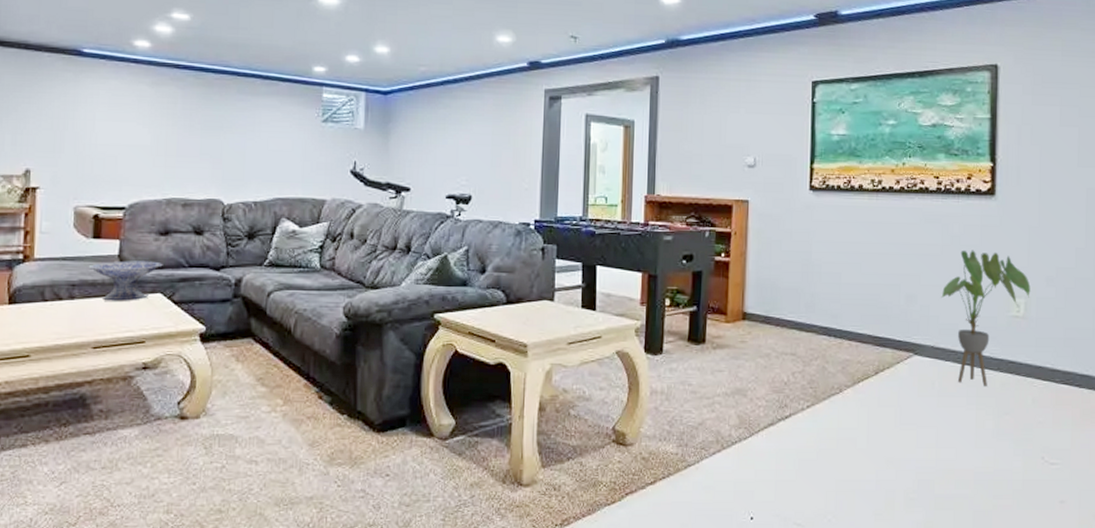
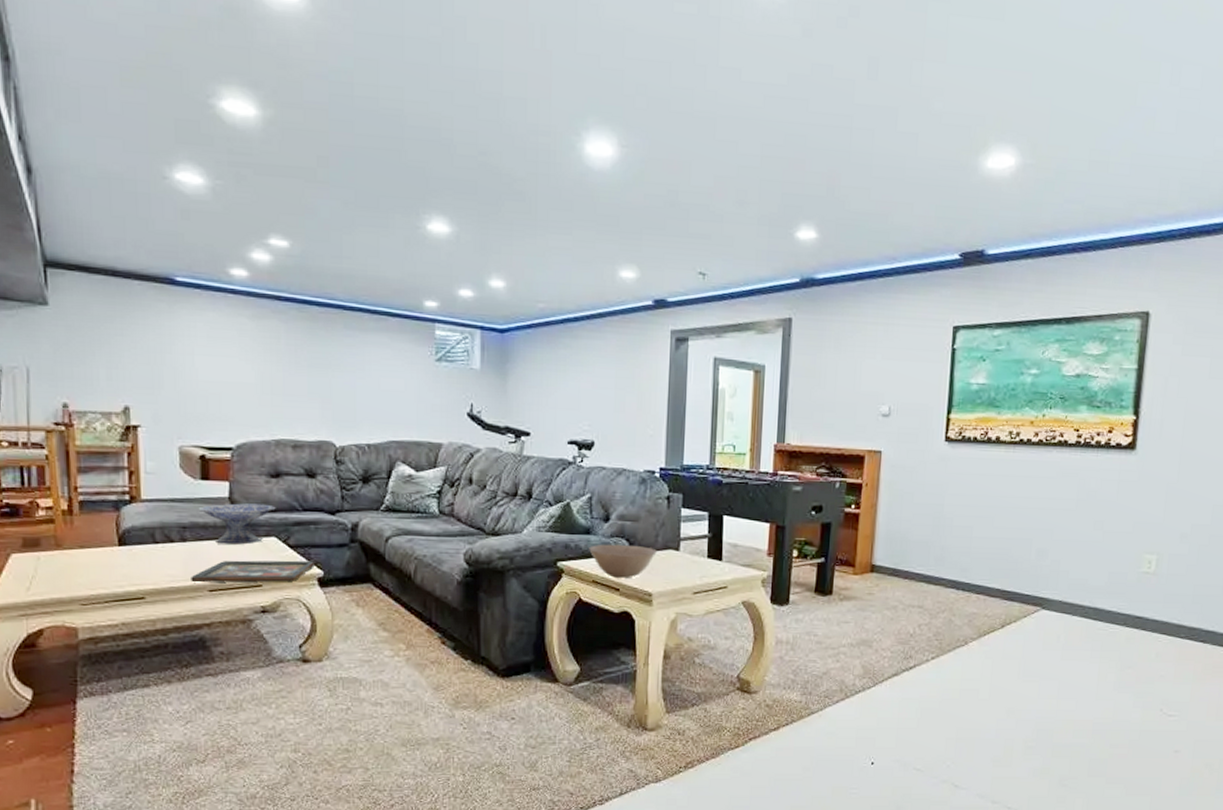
decorative tray: none [76,316,197,340] -> present [191,560,314,583]
bowl: none [465,295,532,331] -> present [589,544,657,579]
house plant: present [941,250,1031,386] -> none [1072,505,1164,641]

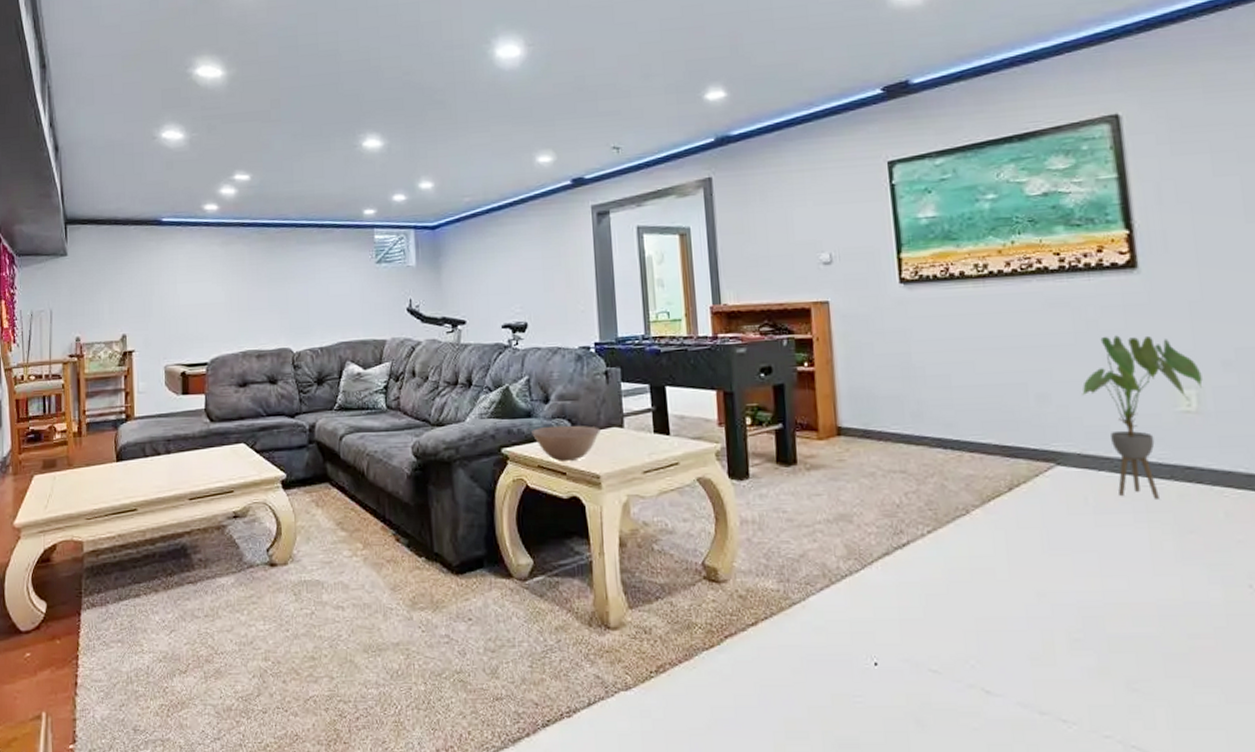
decorative tray: present [191,560,314,583] -> none [174,464,278,492]
decorative bowl: present [198,503,276,546] -> none [180,412,244,455]
house plant: none [1072,505,1164,641] -> present [1082,335,1203,499]

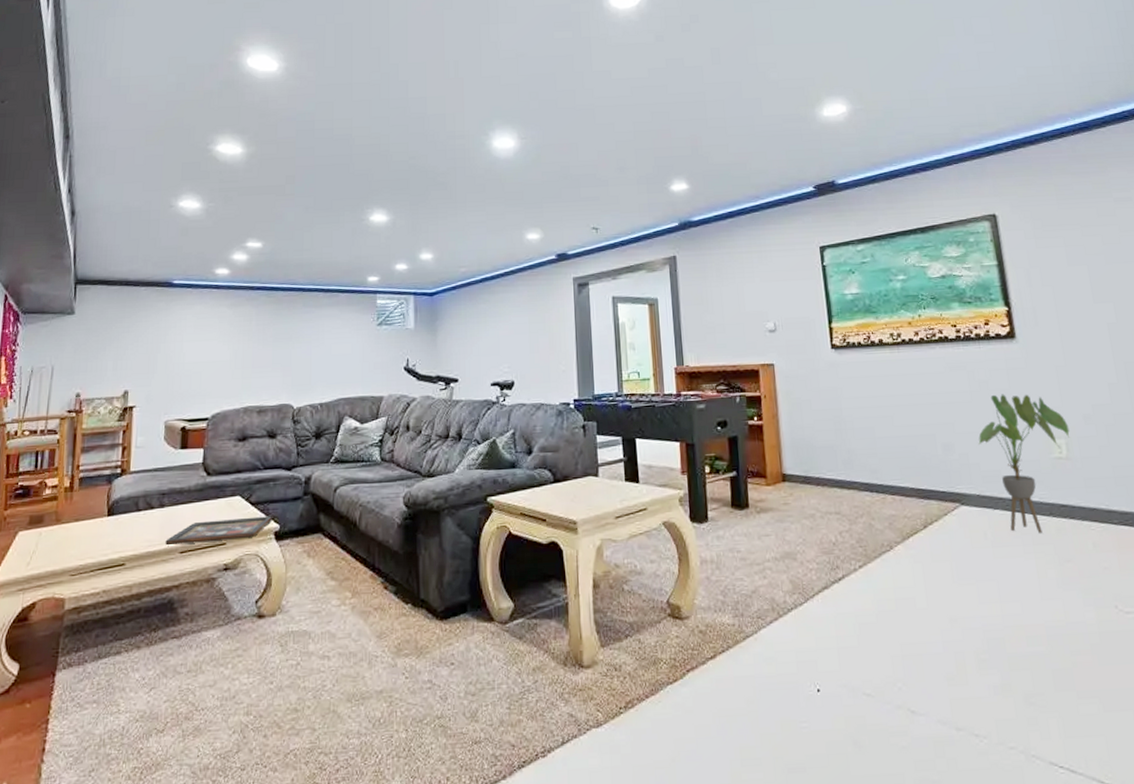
decorative tray: none [174,464,278,492] -> present [165,516,272,546]
bowl: present [531,425,600,463] -> none [515,475,578,510]

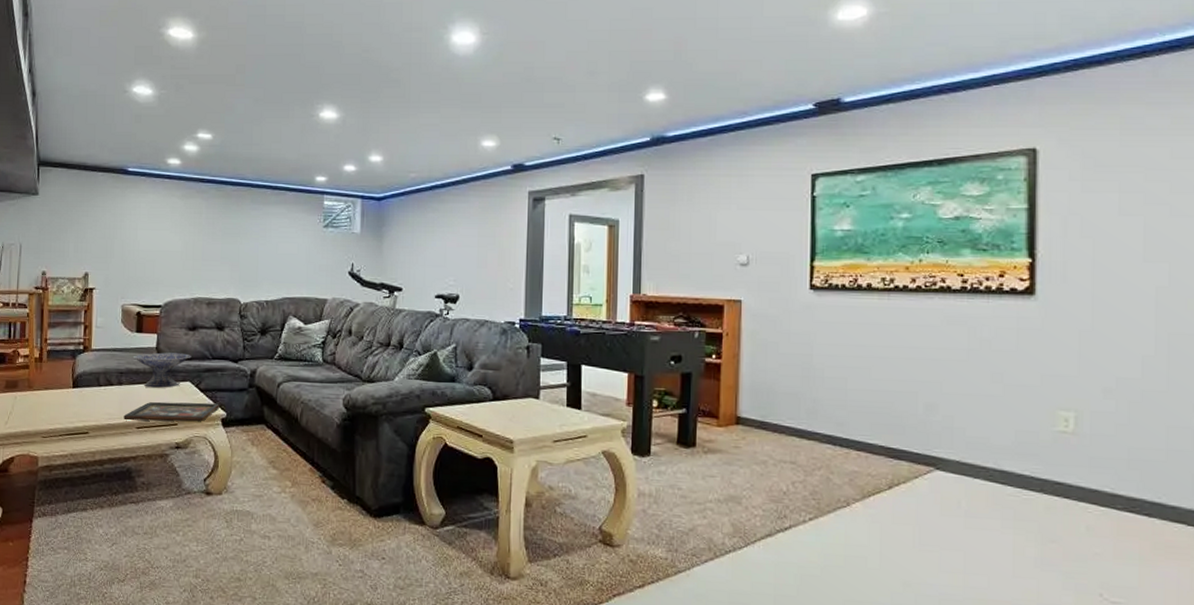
decorative bowl: none [176,466,241,508] -> present [132,352,192,389]
house plant: present [978,394,1070,533] -> none [968,355,1082,509]

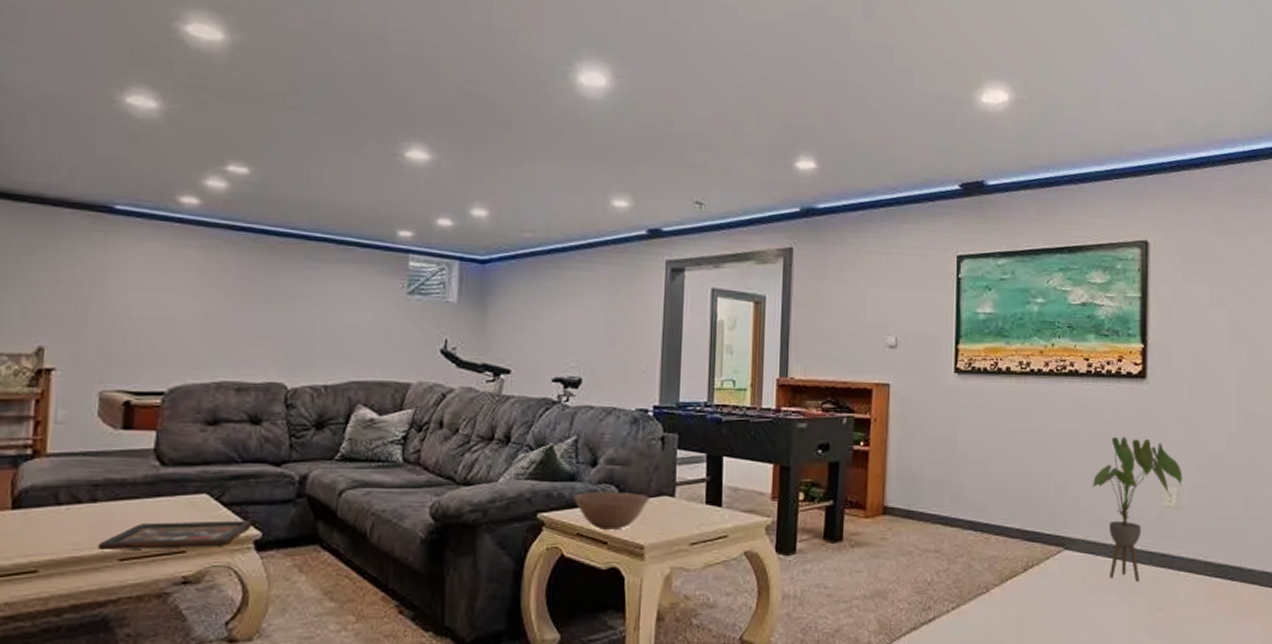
decorative bowl: present [132,352,192,389] -> none [115,455,210,505]
bowl: none [454,391,518,426] -> present [573,491,650,531]
house plant: none [968,355,1082,509] -> present [1092,436,1183,582]

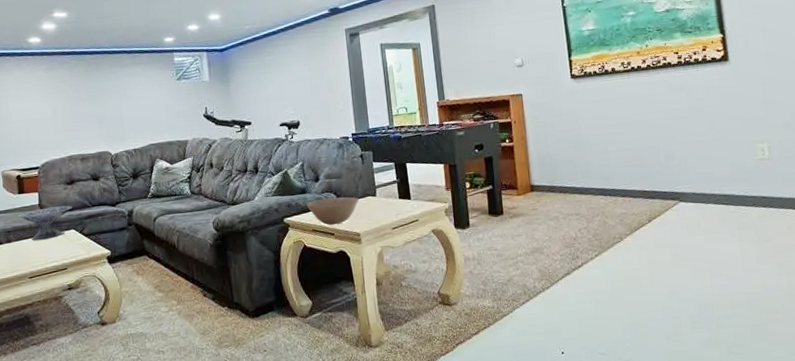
decorative tray: present [98,520,252,551] -> none [16,244,104,273]
decorative bowl: none [115,455,210,505] -> present [17,205,73,241]
house plant: present [1092,436,1183,582] -> none [695,107,772,221]

